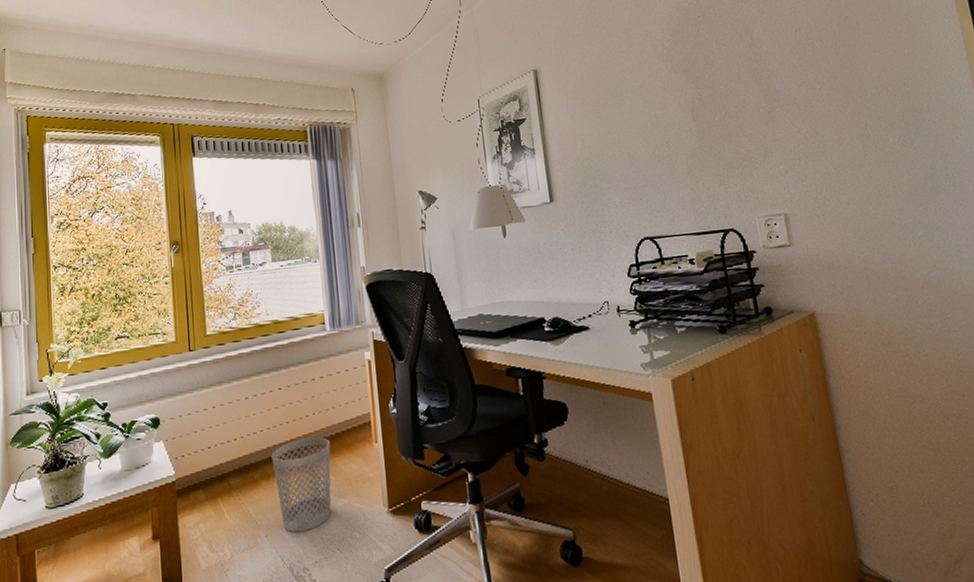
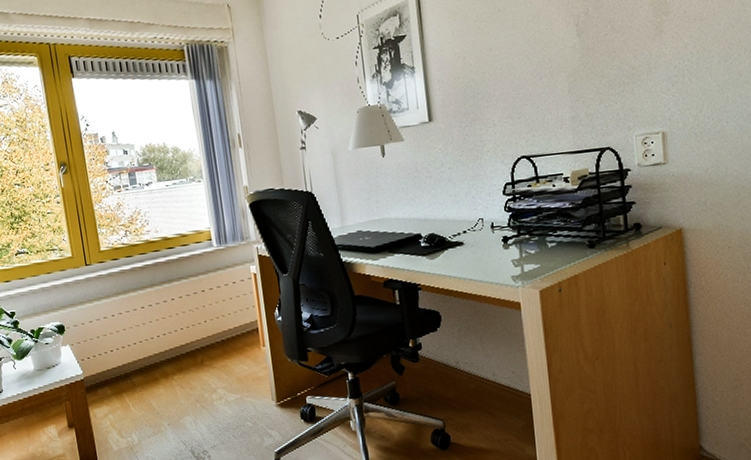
wastebasket: present [271,437,332,533] -> none [169,341,226,422]

